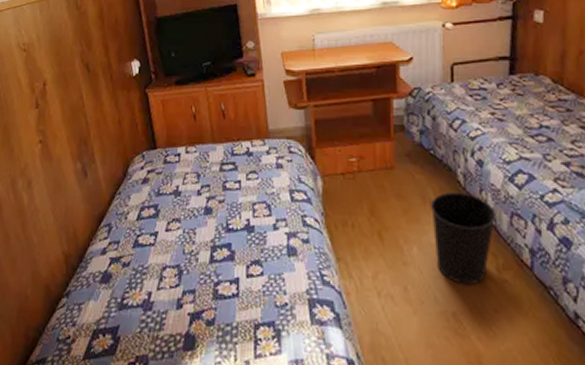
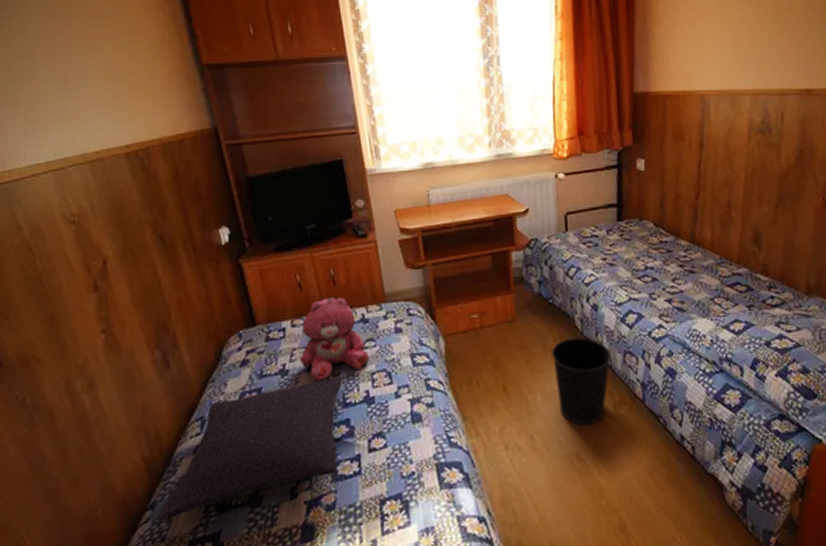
pillow: none [70,202,227,309] -> present [157,376,343,522]
teddy bear: none [191,128,253,205] -> present [300,296,370,382]

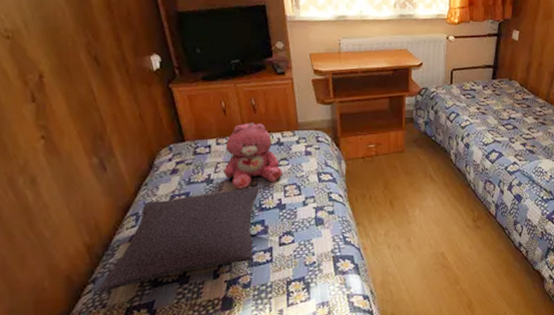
wastebasket: present [552,337,612,426] -> none [430,167,475,233]

